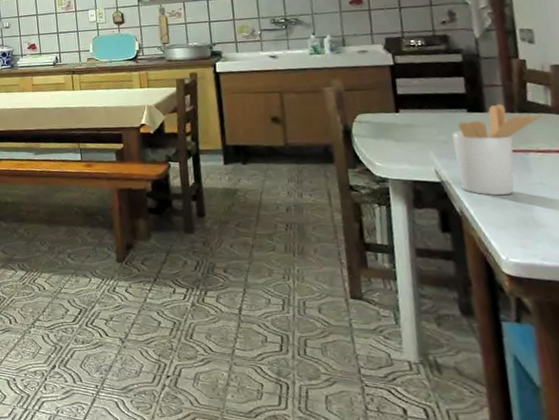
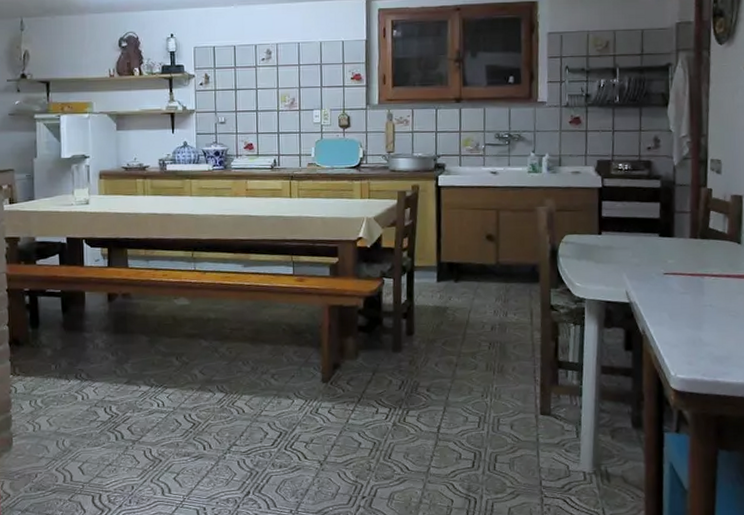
utensil holder: present [451,104,543,196] -> none [643,229,720,317]

